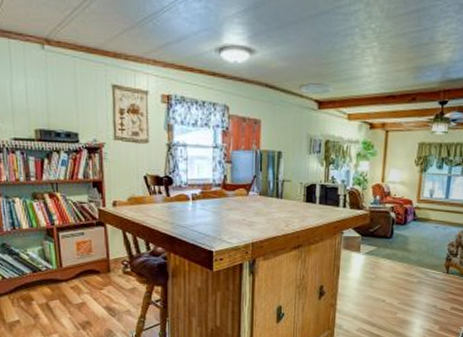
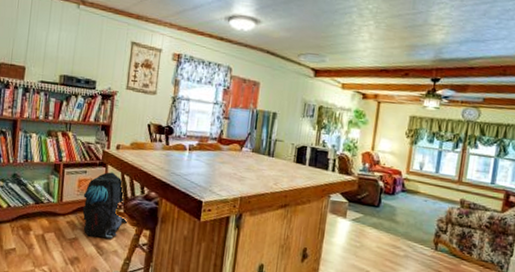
backpack: none [84,231,137,299] -> present [82,172,128,239]

